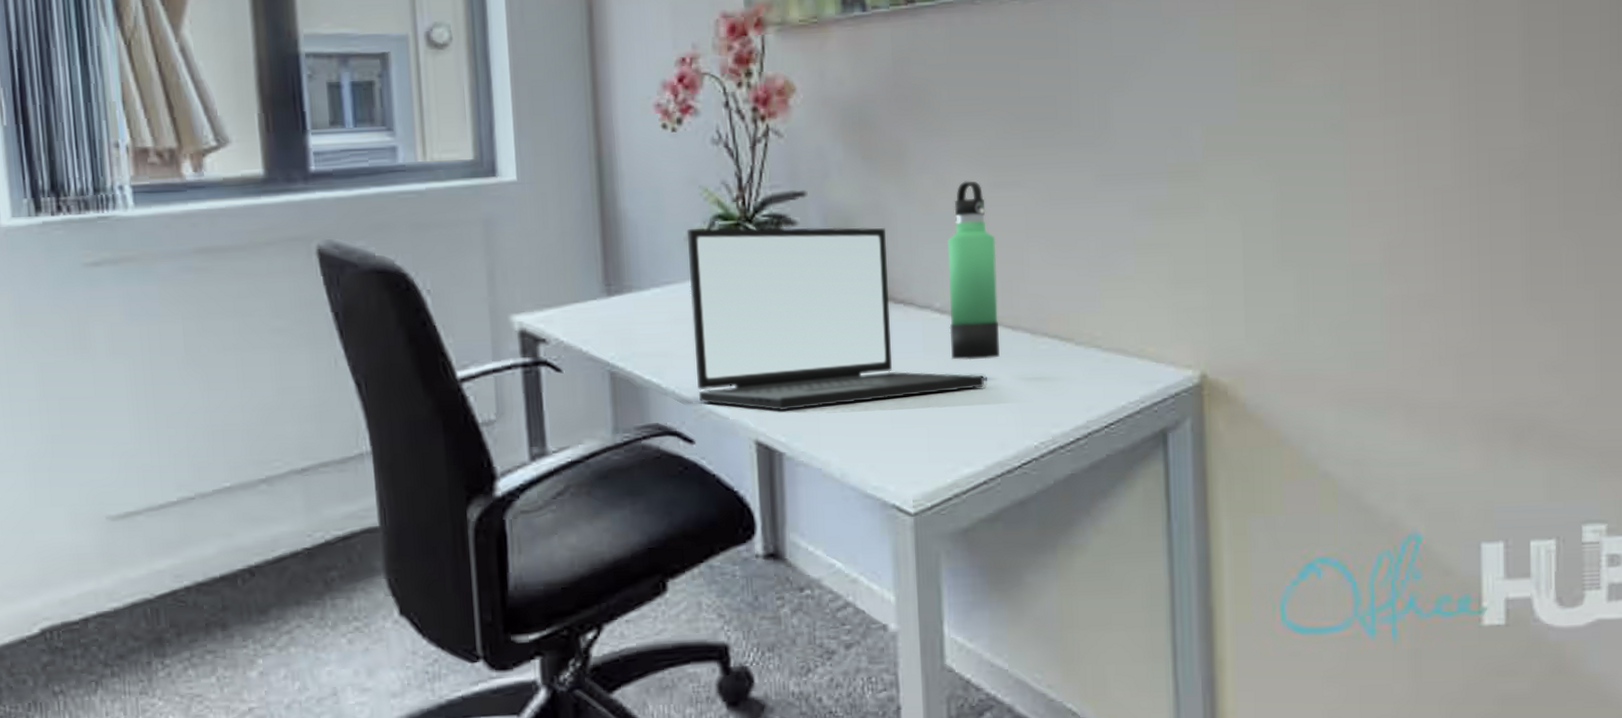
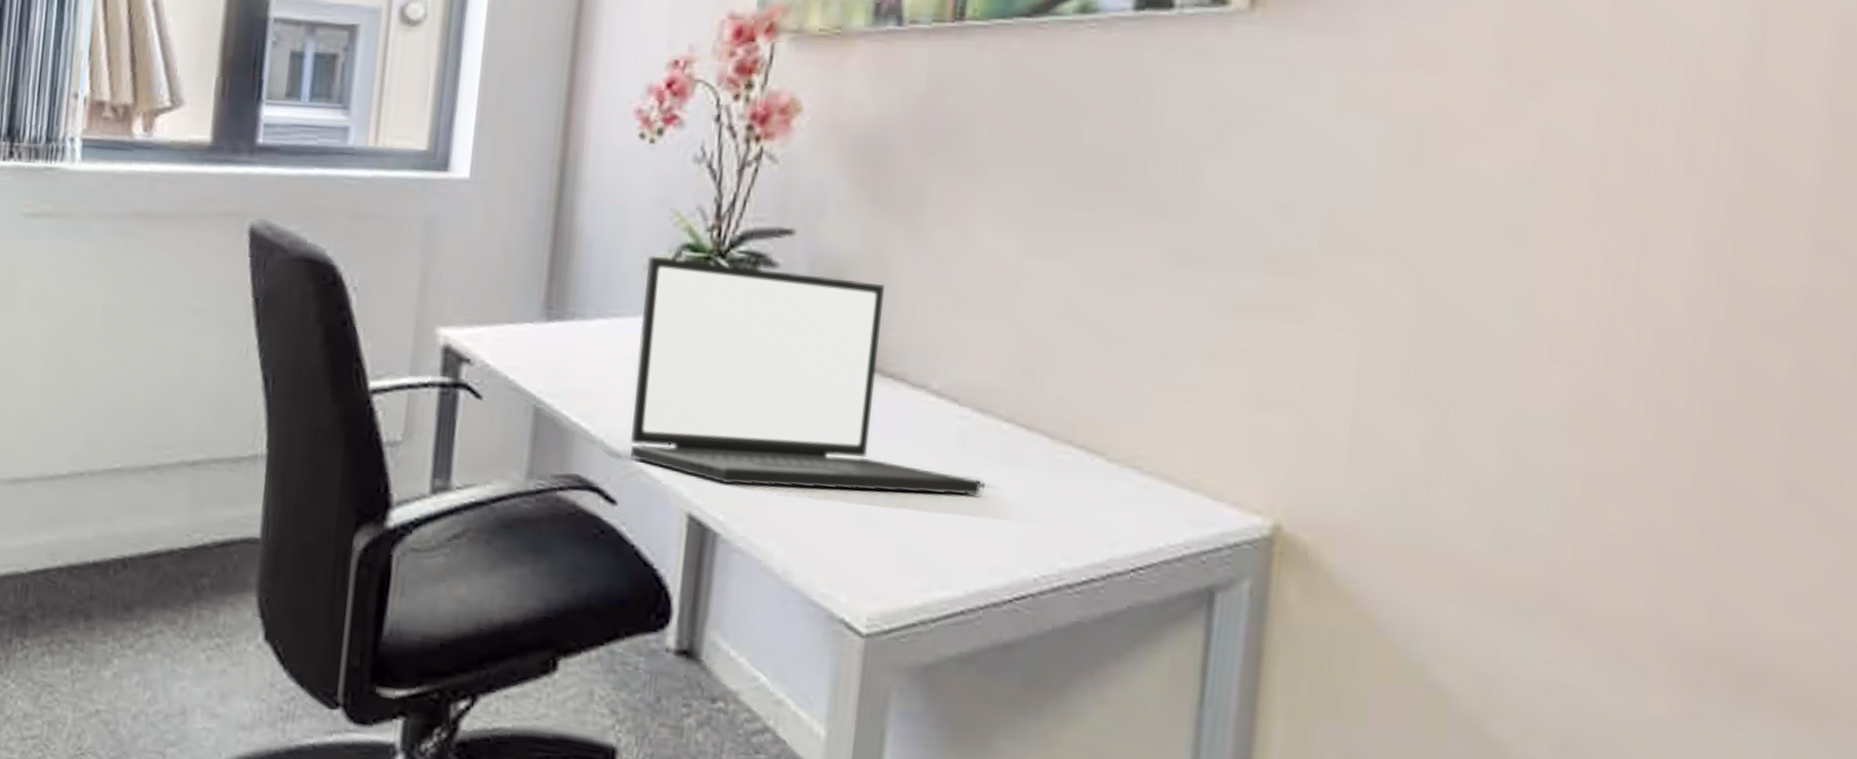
thermos bottle: present [946,181,1000,361] -> none [943,240,1023,462]

